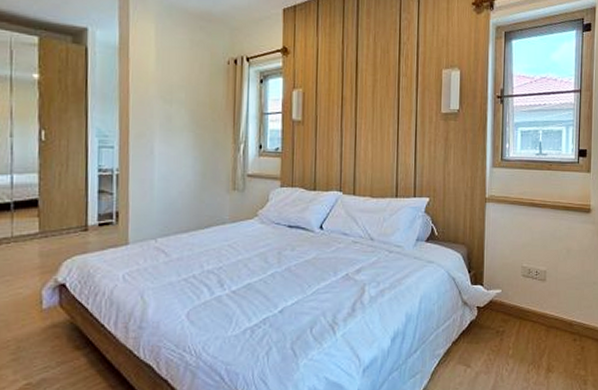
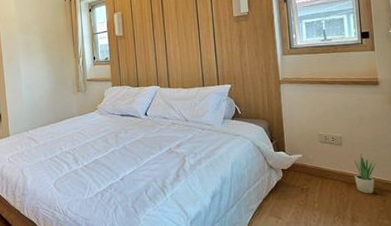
potted plant: none [554,293,579,340] -> present [354,154,377,194]

